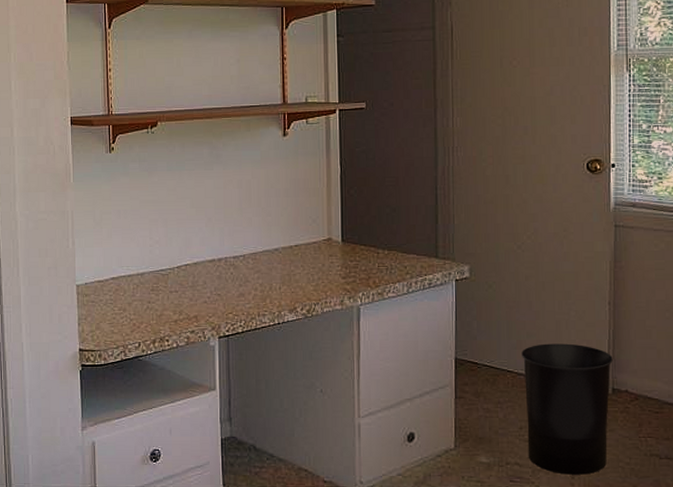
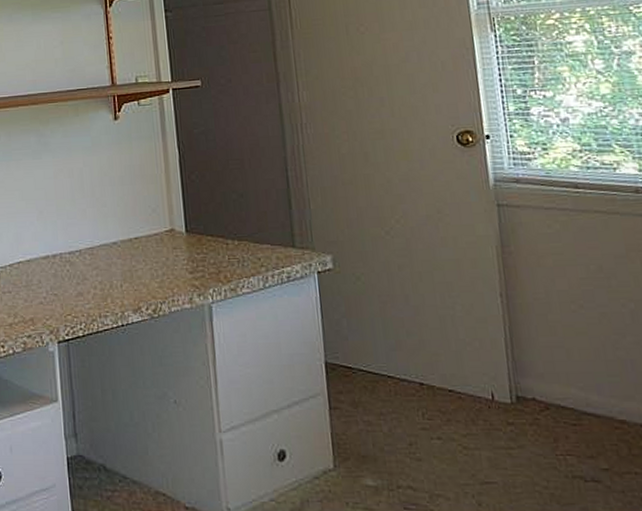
waste bin: present [520,343,613,475] -> none [401,343,520,501]

